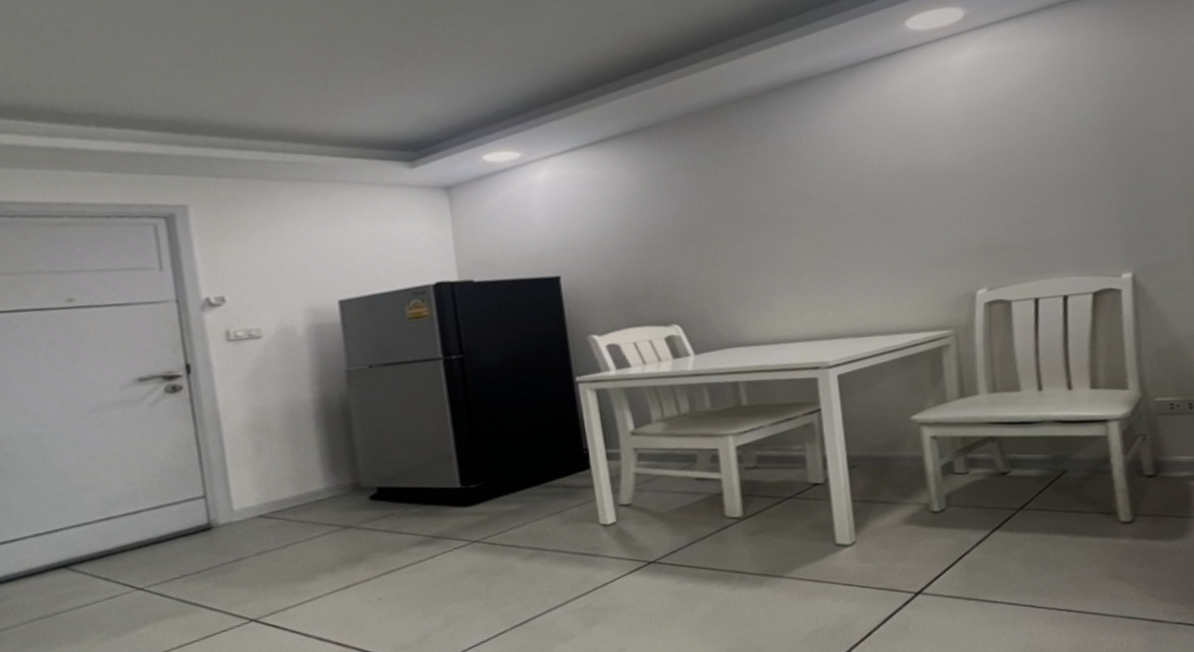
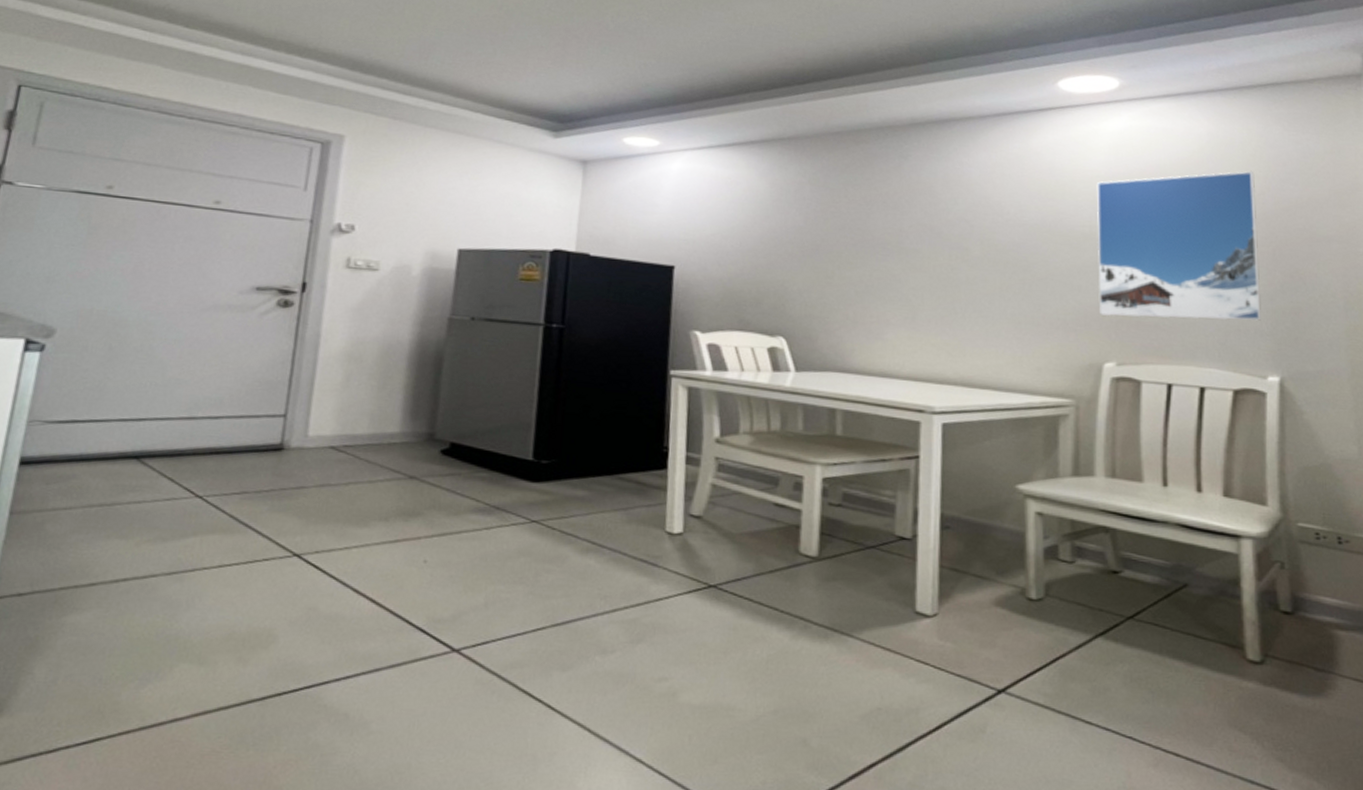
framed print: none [952,82,1113,247] -> present [1096,171,1261,321]

